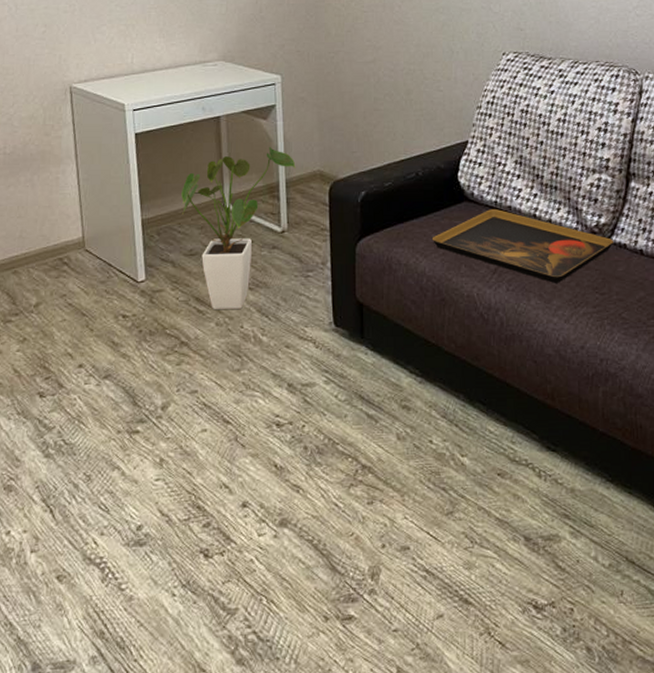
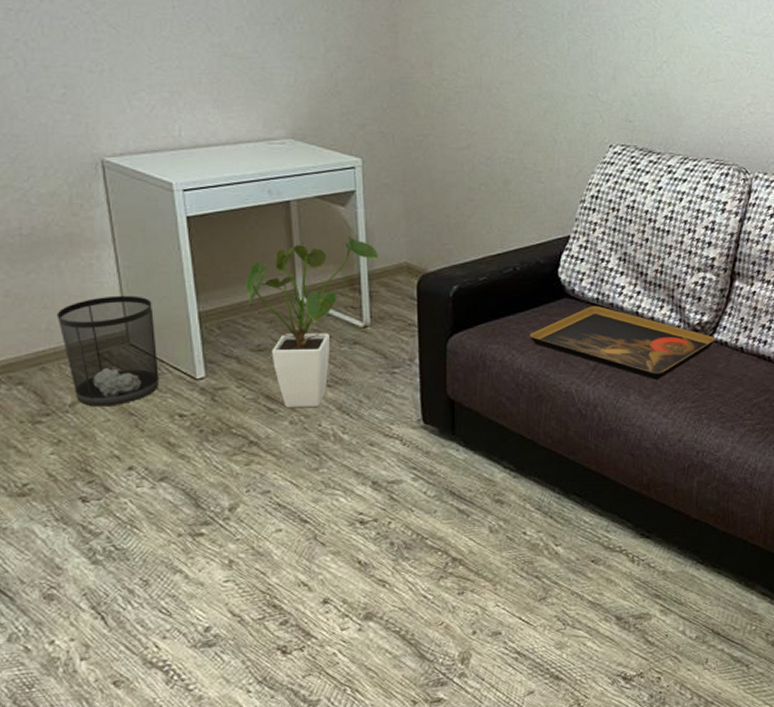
waste bin: none [28,205,107,308] -> present [56,295,159,407]

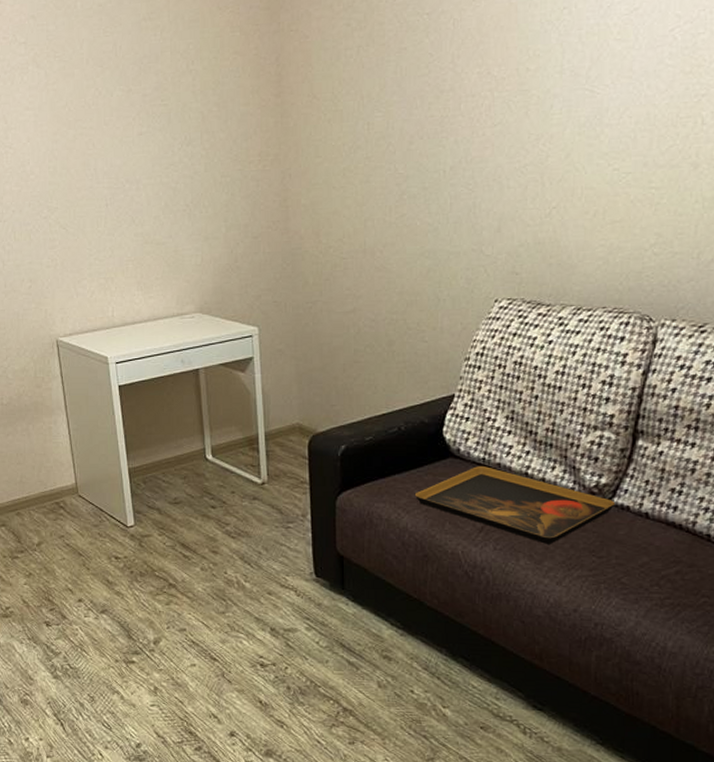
waste bin: present [56,295,159,407] -> none [27,454,100,547]
house plant: present [246,235,379,409] -> none [164,399,275,557]

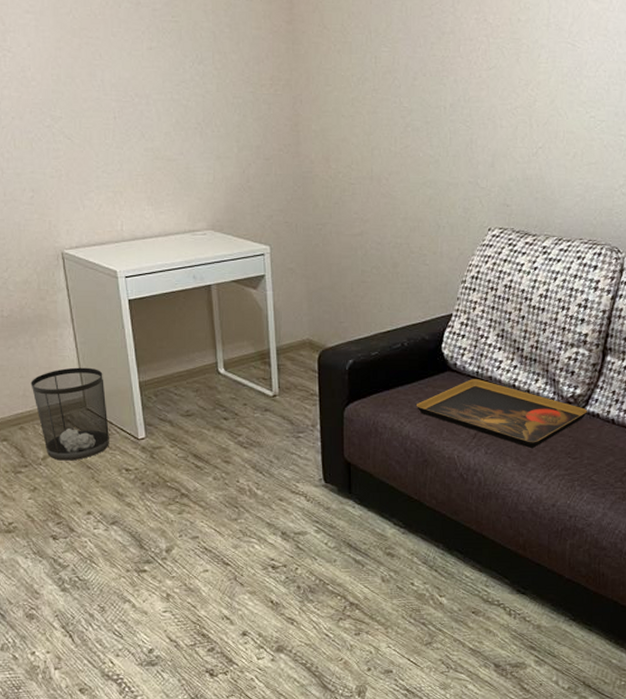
waste bin: none [27,454,100,547] -> present [30,367,109,461]

